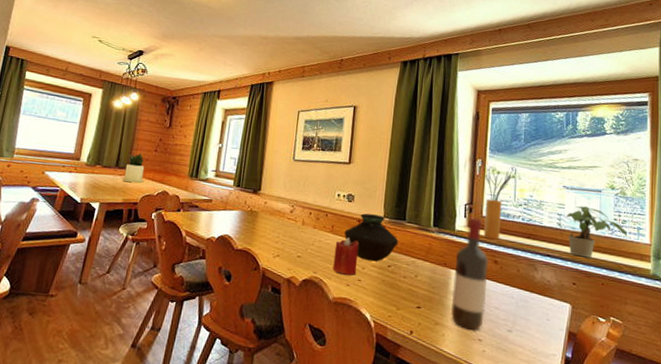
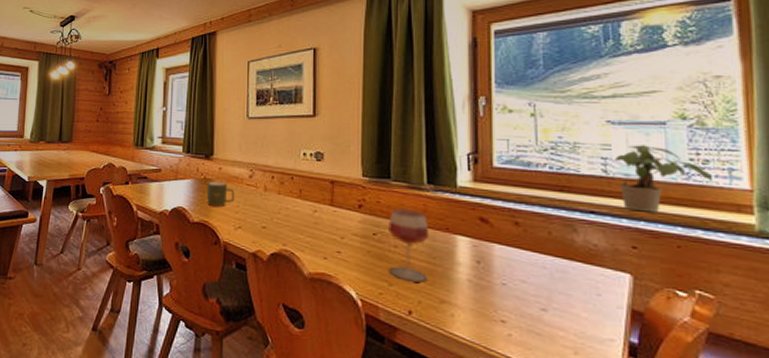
planter: present [122,152,145,184] -> none [67,125,88,157]
mug: none [251,213,277,237] -> present [206,181,235,208]
candle: present [333,237,359,276] -> none [305,202,335,247]
vase: present [344,213,399,262] -> none [314,173,384,230]
wineglass: none [398,245,432,308] -> present [388,208,429,282]
wine bottle: present [450,218,489,330] -> none [459,170,508,309]
vase: present [483,167,517,241] -> none [492,105,537,197]

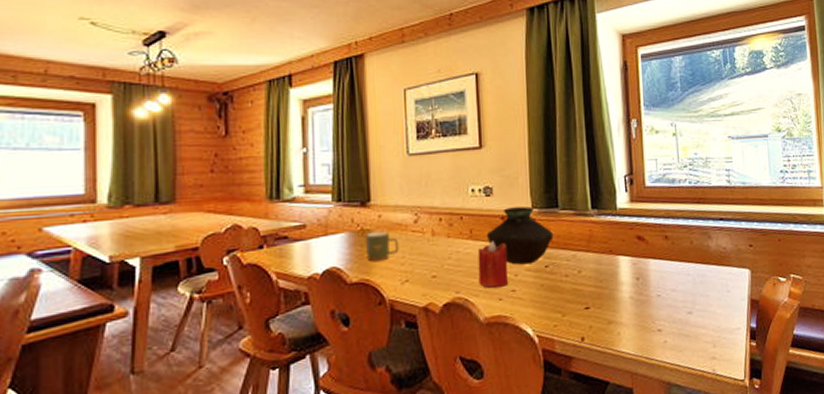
candle: none [305,202,335,247] -> present [477,241,509,288]
vase: none [314,173,384,230] -> present [486,206,554,266]
wineglass: present [388,208,429,282] -> none [559,236,596,309]
potted plant: present [615,145,714,213] -> none [735,156,799,214]

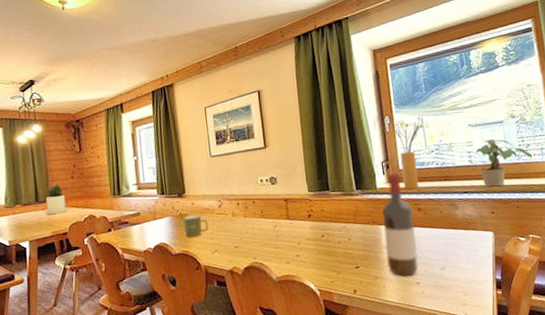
planter: none [169,179,202,222] -> present [44,184,68,215]
candle: present [477,241,509,288] -> none [268,218,294,255]
vase: present [486,206,554,266] -> none [274,190,327,236]
wine bottle: none [621,190,661,321] -> present [381,172,418,277]
vase: none [642,126,677,213] -> present [395,120,424,190]
potted plant: none [735,156,799,214] -> present [476,139,533,187]

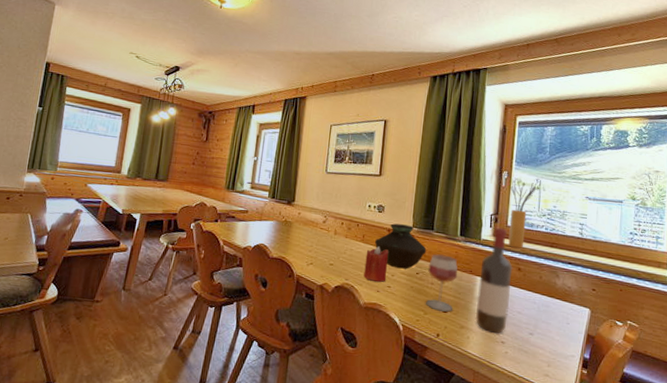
planter: present [44,184,68,215] -> none [162,165,183,196]
mug: present [183,214,209,238] -> none [286,223,310,246]
candle: none [268,218,294,255] -> present [363,246,388,282]
vase: none [274,190,327,236] -> present [374,223,427,269]
wineglass: none [332,211,364,268] -> present [426,254,458,312]
potted plant: present [476,139,533,187] -> none [589,216,647,266]

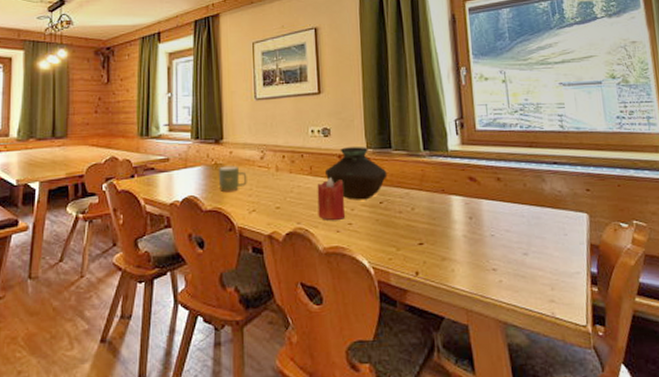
mug: none [286,223,310,246] -> present [218,165,247,193]
wineglass: present [426,254,458,312] -> none [392,175,429,244]
wine bottle: present [475,228,513,333] -> none [453,133,495,260]
vase: present [508,179,542,249] -> none [472,74,507,156]

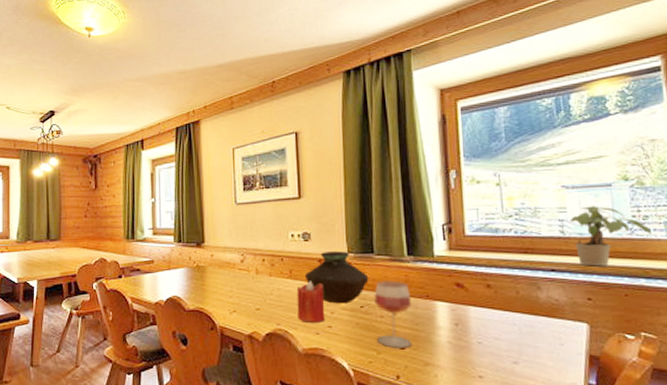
mug: present [218,165,247,193] -> none [199,268,228,294]
wineglass: none [392,175,429,244] -> present [374,281,412,348]
potted plant: none [568,102,638,159] -> present [570,206,653,267]

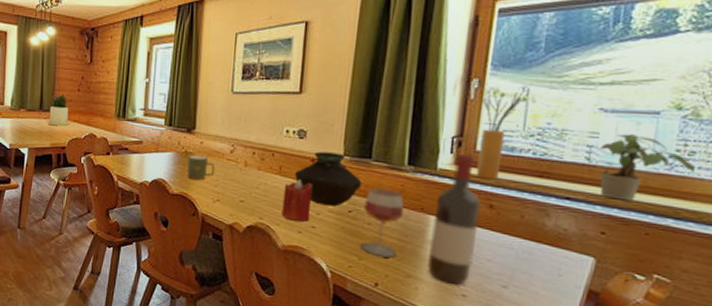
planter: none [56,222,79,255] -> present [48,93,70,127]
mug: none [199,268,228,294] -> present [187,155,215,181]
wine bottle: none [438,238,483,366] -> present [426,153,482,285]
vase: none [462,176,502,262] -> present [476,88,531,181]

